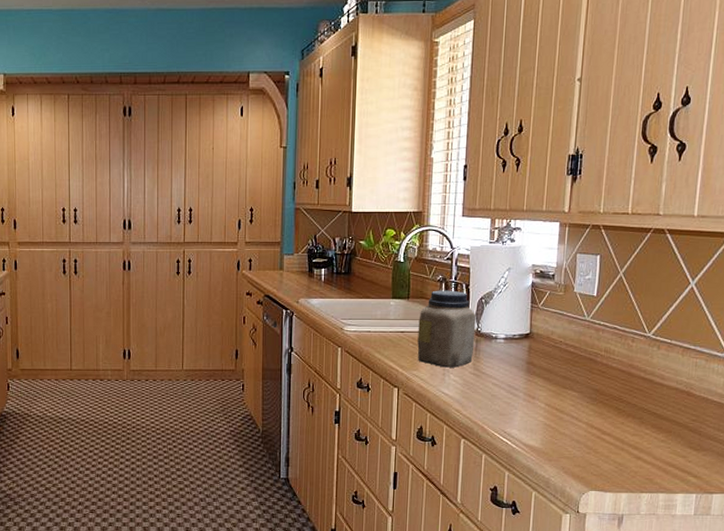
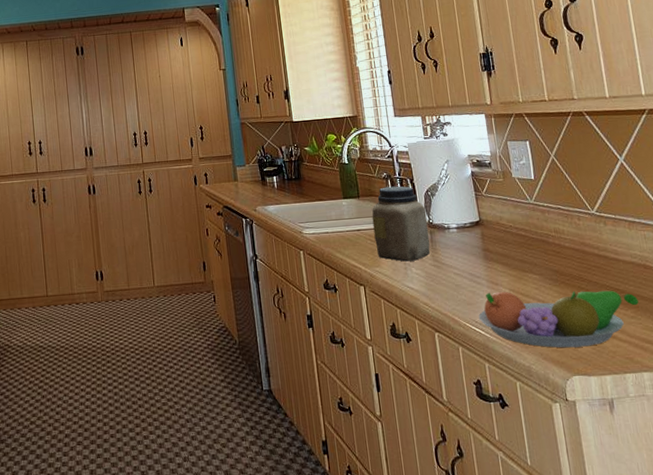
fruit bowl: none [508,405,673,465] -> present [478,290,639,348]

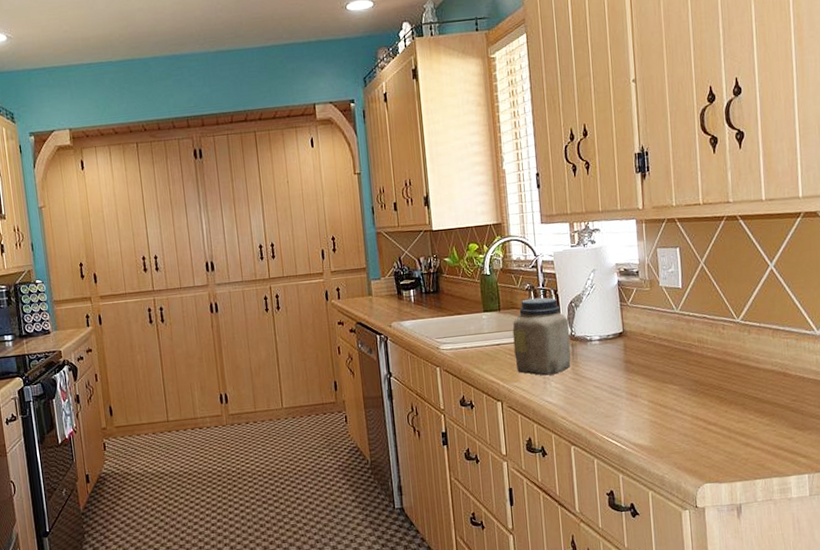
fruit bowl: present [478,290,639,348] -> none [615,398,775,457]

